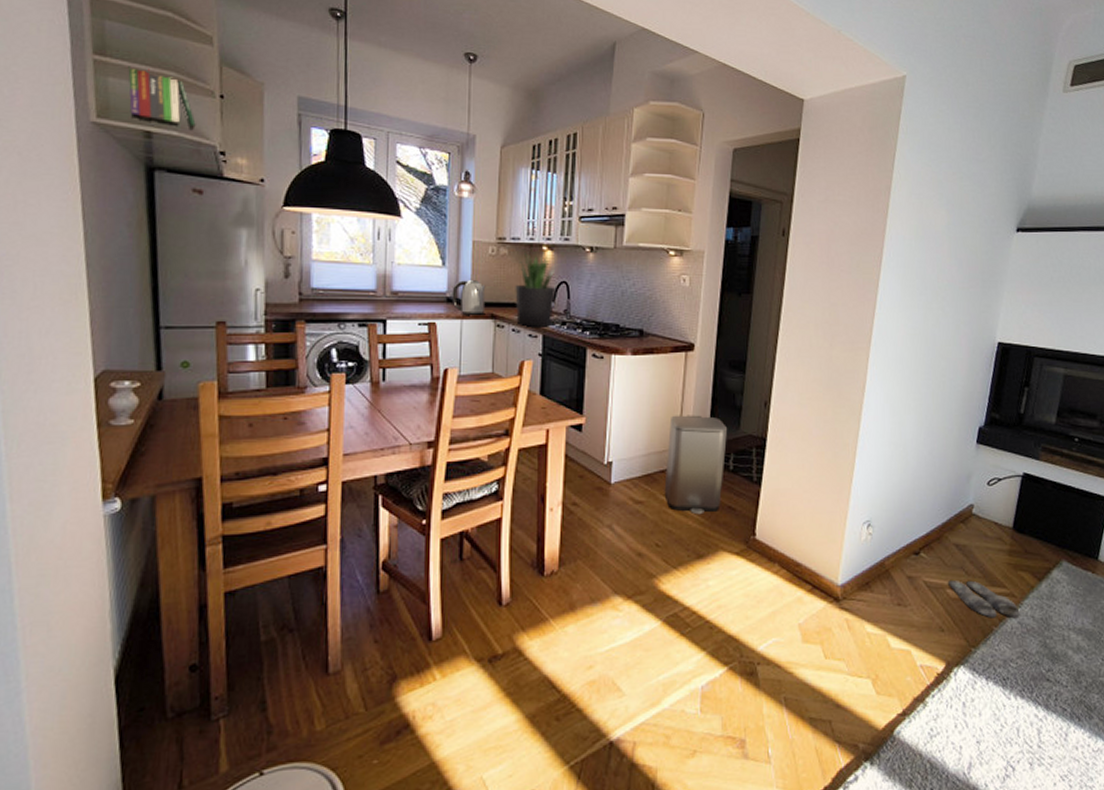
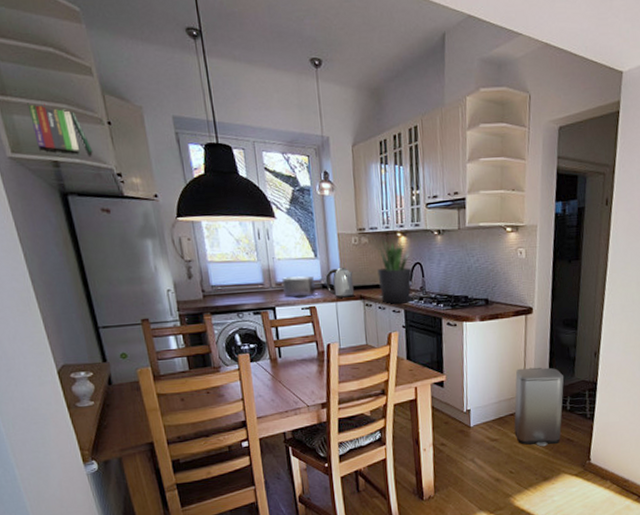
toaster: none [398,286,439,312] -> present [281,276,316,298]

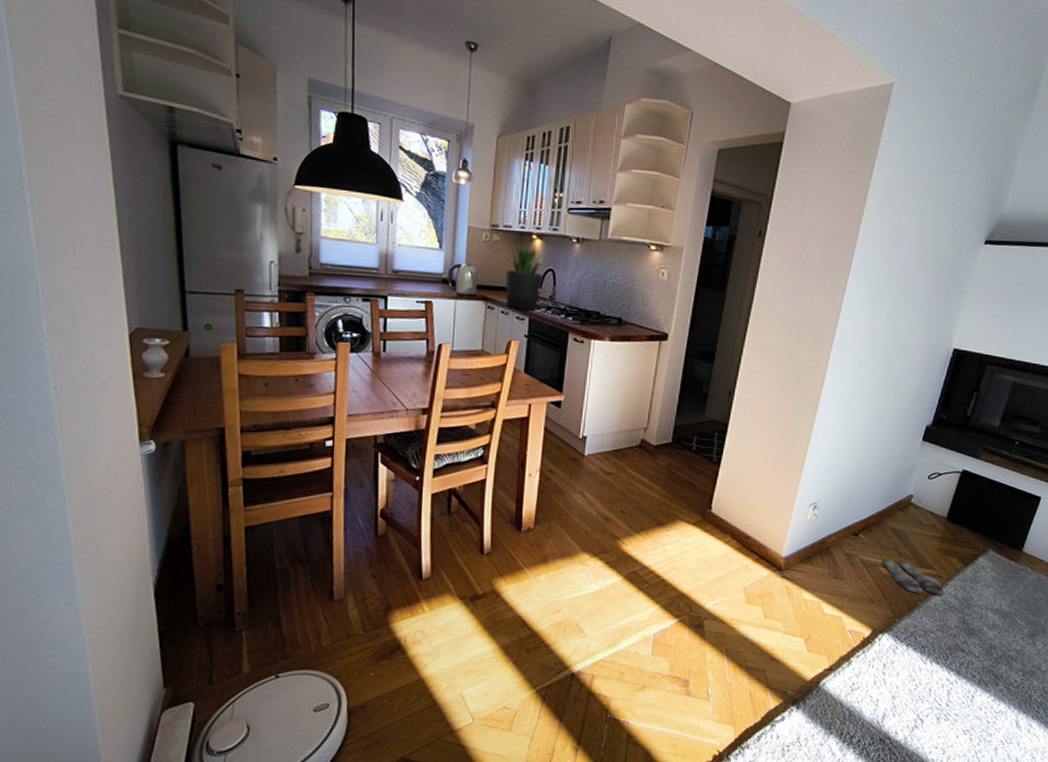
books: present [27,103,93,157] -> none [151,41,214,108]
toaster: present [281,276,316,298] -> none [398,265,436,291]
pedal bin: present [514,367,564,447] -> none [632,398,694,488]

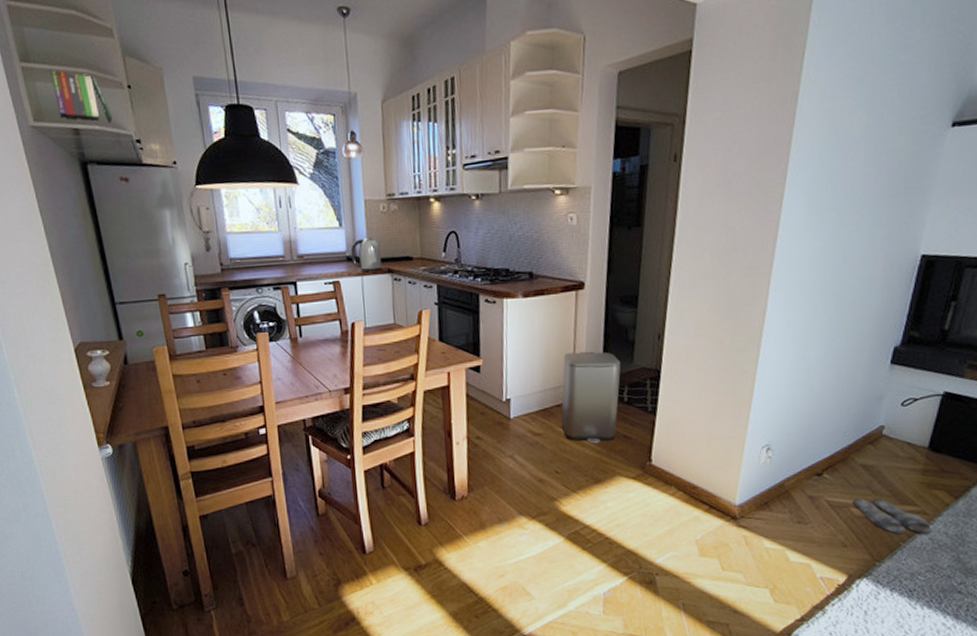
books: none [151,41,214,108] -> present [49,68,113,124]
planter: present [505,238,544,312] -> none [407,204,446,279]
pedal bin: none [632,398,694,488] -> present [561,351,621,444]

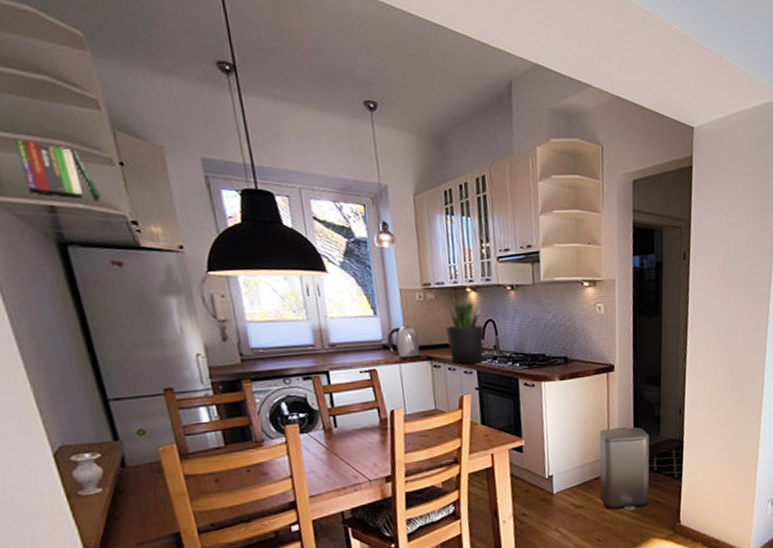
planter: none [407,204,446,279] -> present [445,293,485,366]

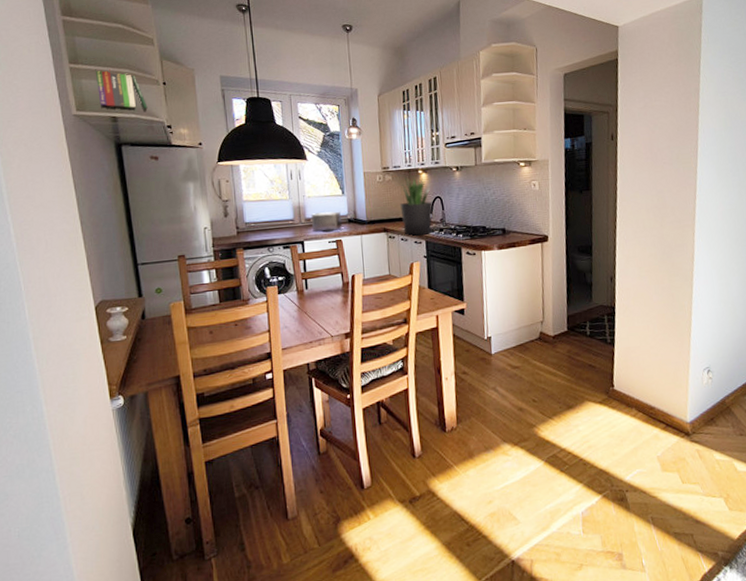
toaster: none [335,335,377,361] -> present [310,211,343,232]
kettle: present [386,325,421,361] -> none [351,202,379,232]
pedal bin: present [599,427,650,511] -> none [534,293,583,374]

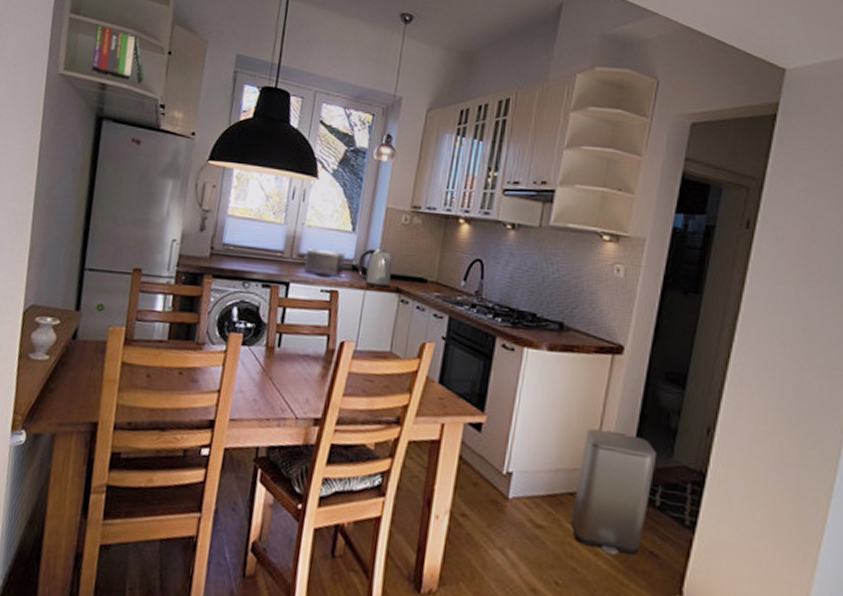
kettle: none [351,202,379,232] -> present [357,248,394,289]
planter: present [400,175,433,236] -> none [421,221,472,309]
pedal bin: none [534,293,583,374] -> present [571,428,658,556]

